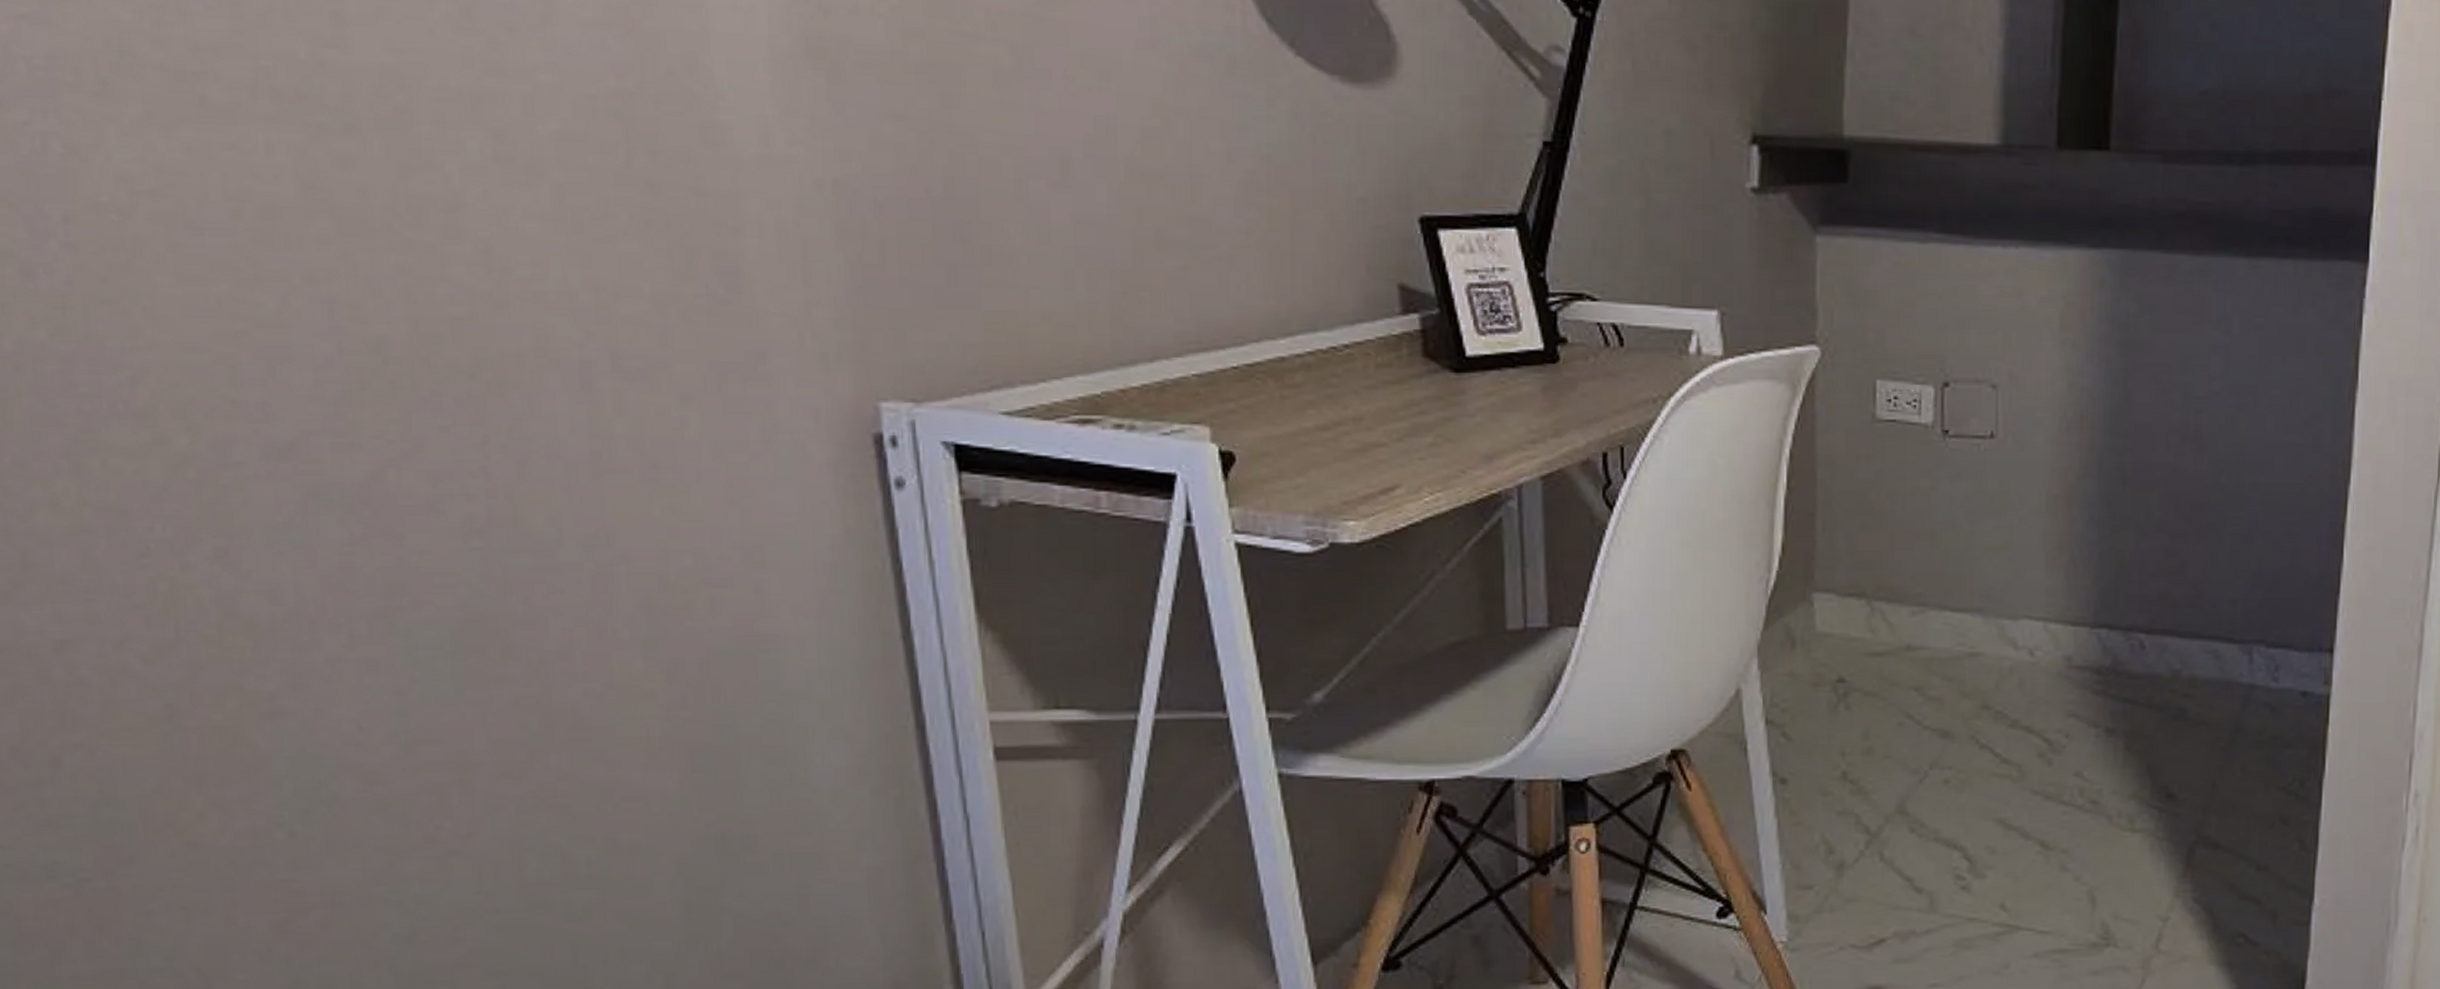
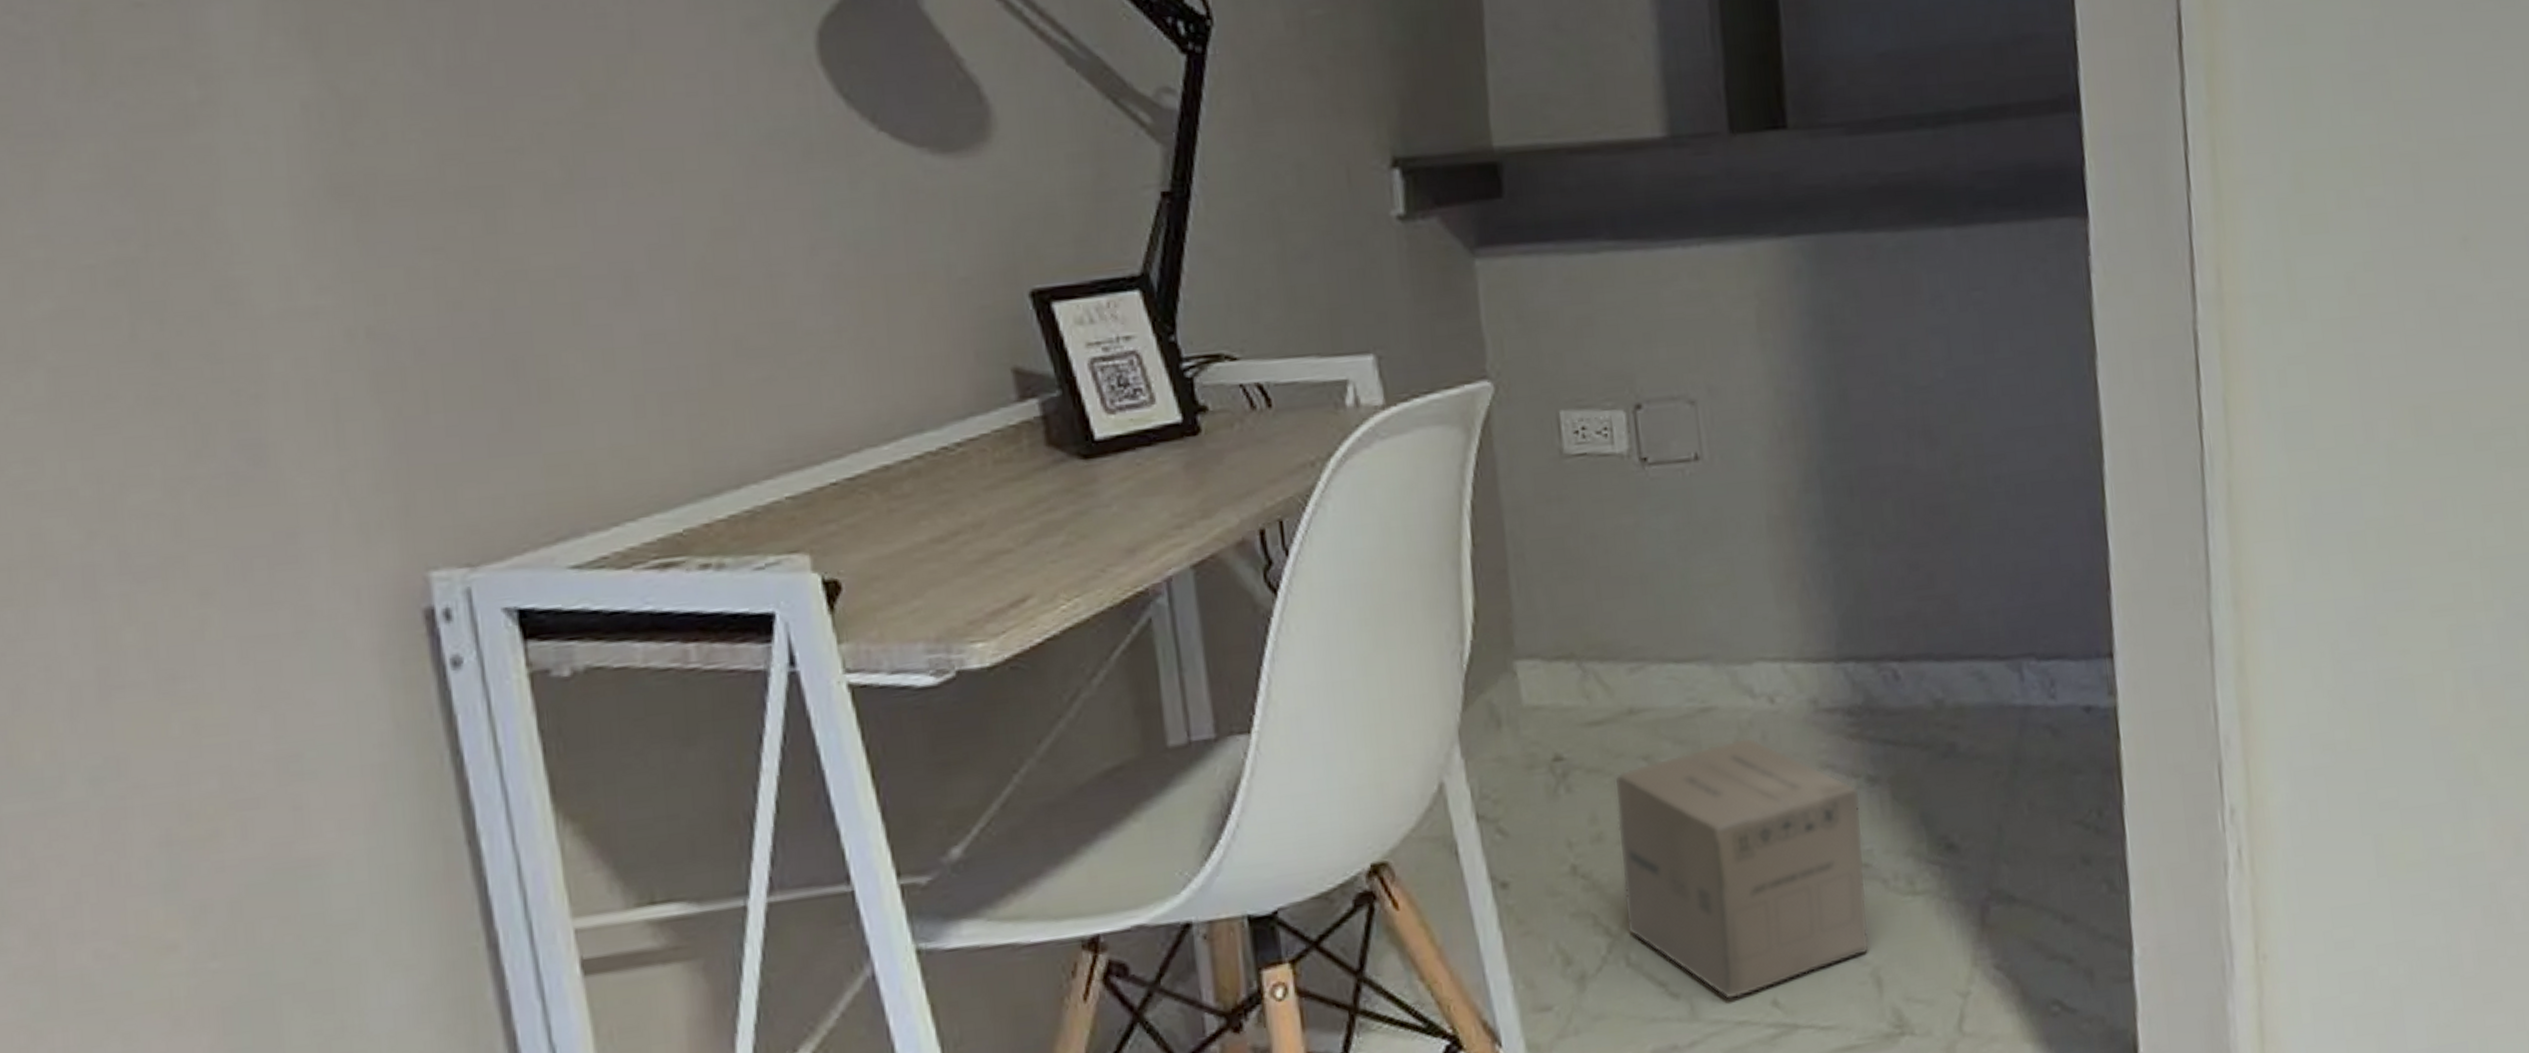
cardboard box: none [1883,682,2097,899] -> present [1614,737,1870,1000]

